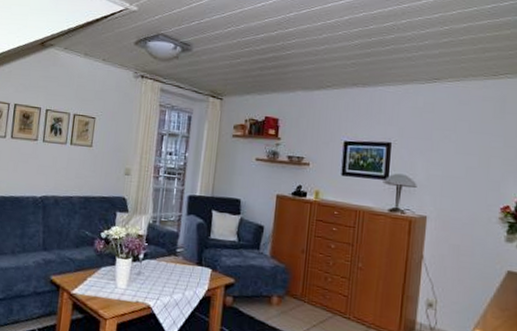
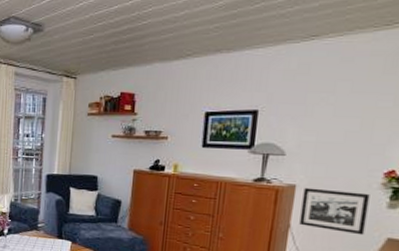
picture frame: none [431,219,490,268] -> present [299,187,370,236]

